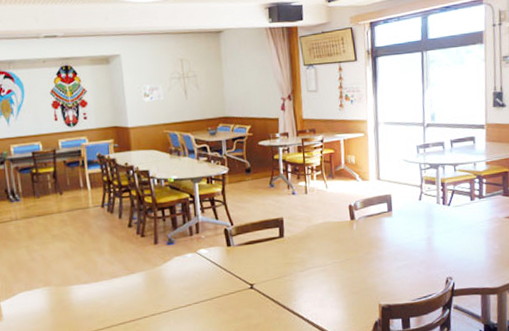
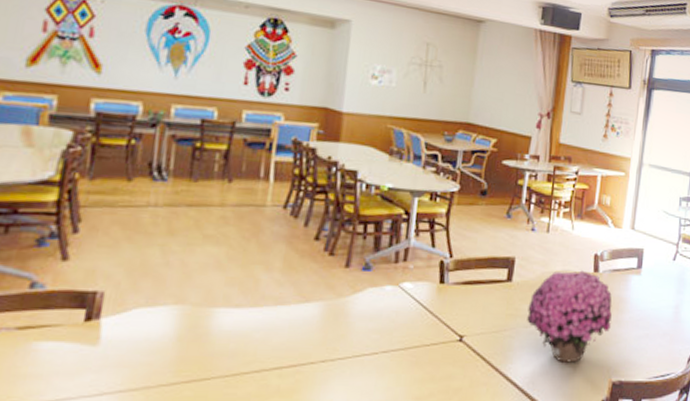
flower: none [300,220,373,296] -> present [527,270,612,363]

